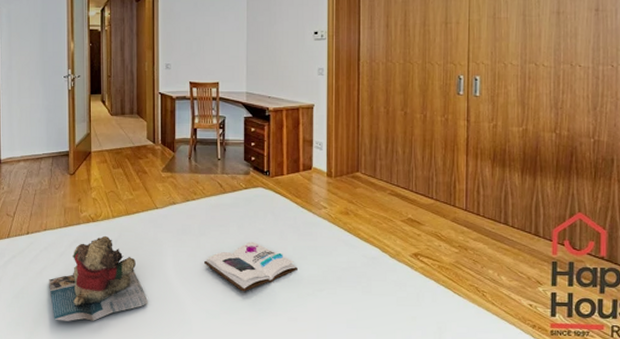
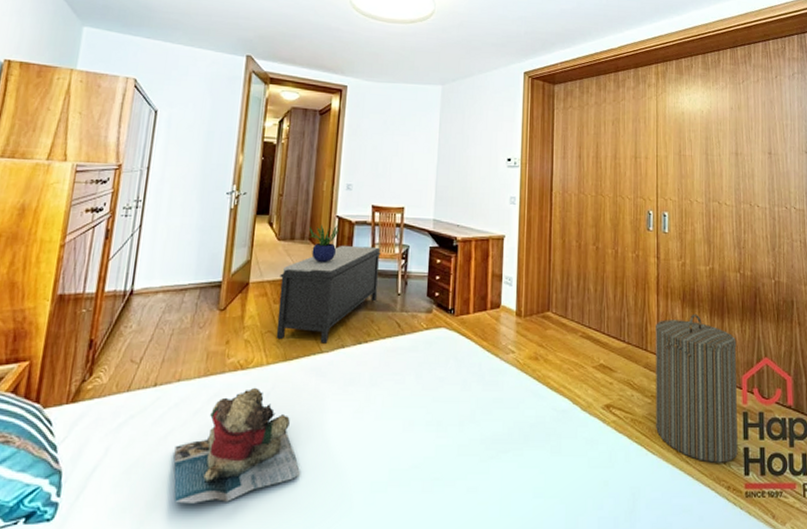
bench: none [116,118,200,201] -> present [276,245,381,344]
potted plant: none [137,101,162,133] -> present [309,224,339,262]
book: present [204,242,298,292] -> none [373,394,481,456]
laundry hamper: none [463,172,549,305] -> present [656,314,738,463]

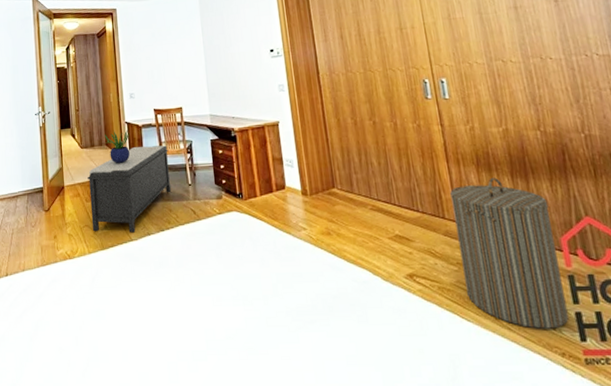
teddy bear: present [174,387,301,504] -> none [29,273,131,370]

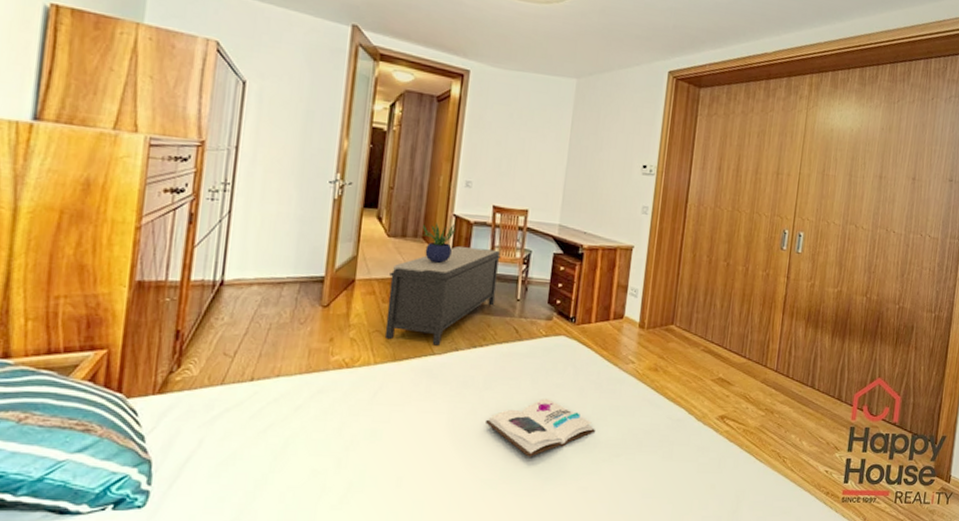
book: none [185,271,284,328] -> present [486,399,595,457]
laundry hamper: present [450,177,569,329] -> none [766,334,854,472]

